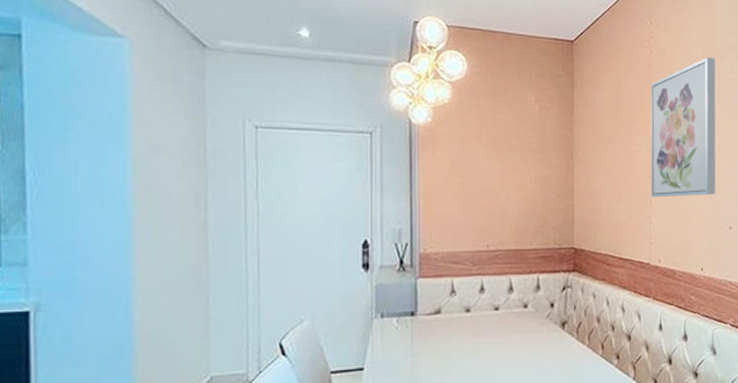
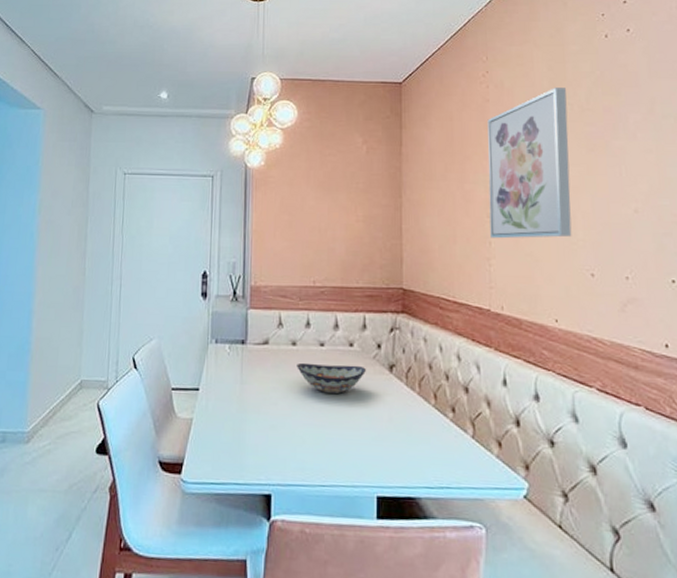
decorative bowl: none [471,325,540,356] -> present [297,362,366,393]

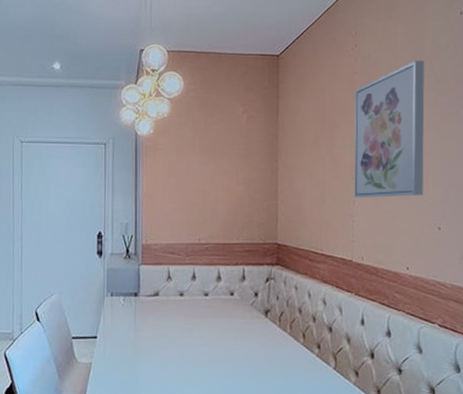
decorative bowl: present [297,362,366,393] -> none [184,311,244,336]

